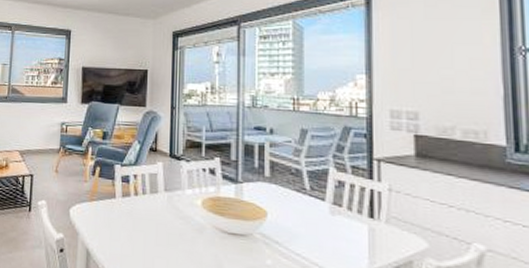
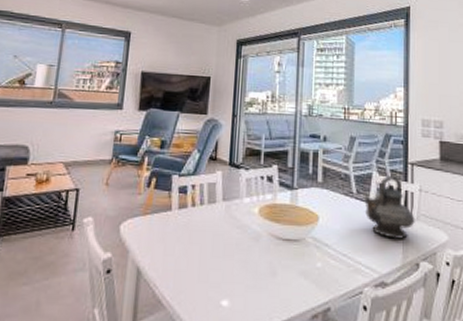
teapot: none [320,172,384,243] -> present [364,175,415,239]

